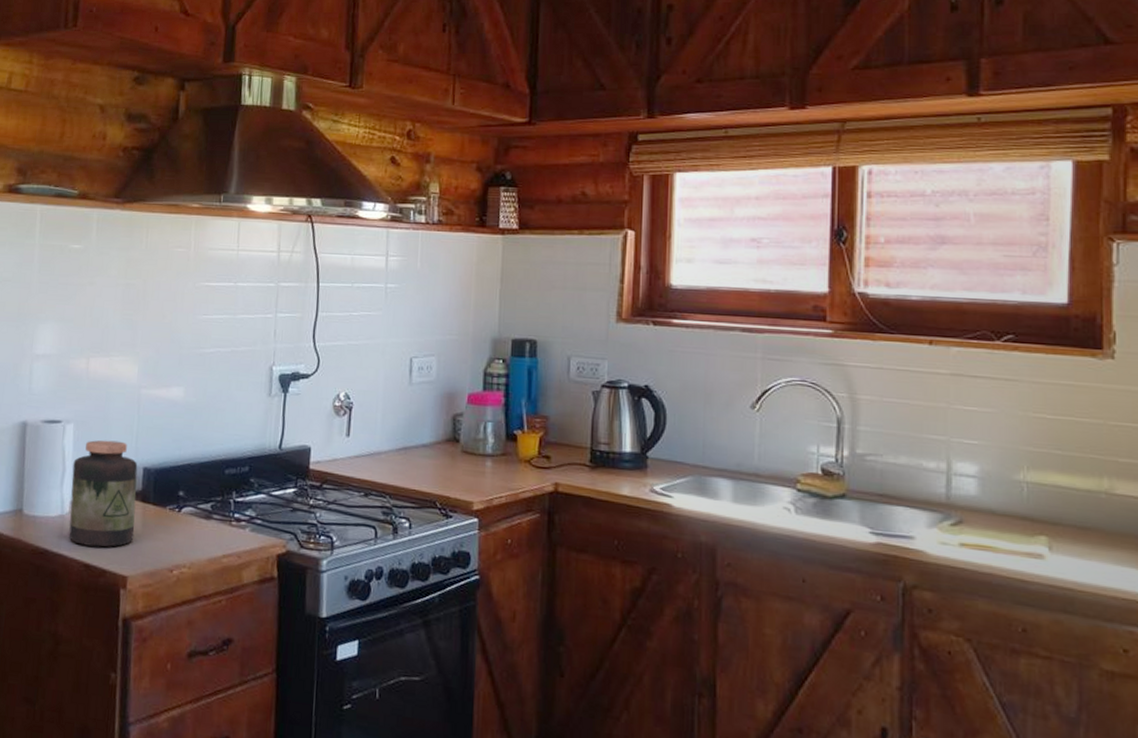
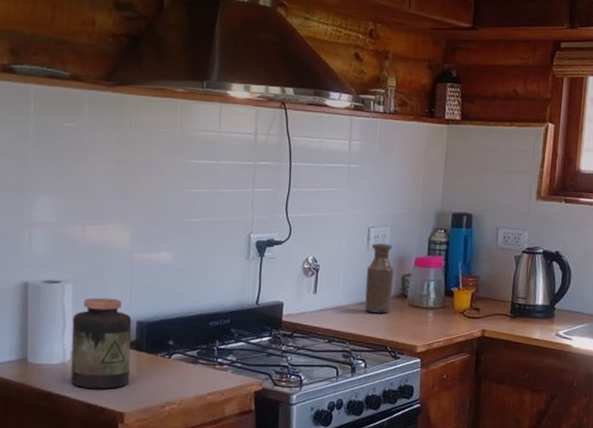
bottle: none [407,376,443,462] -> present [365,243,394,314]

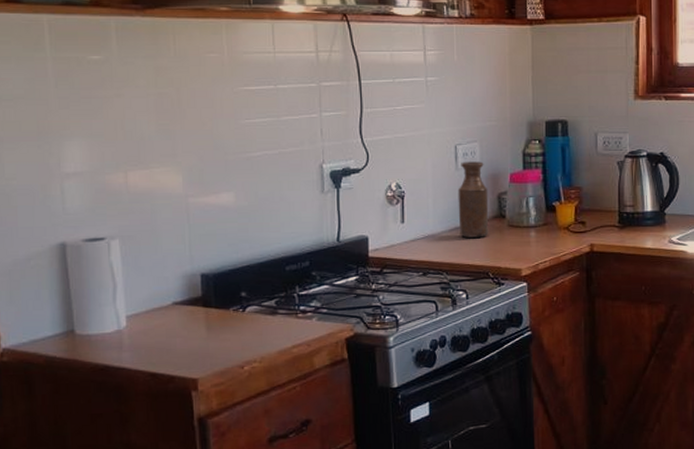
jar: present [70,297,132,389] -> none [124,251,200,356]

